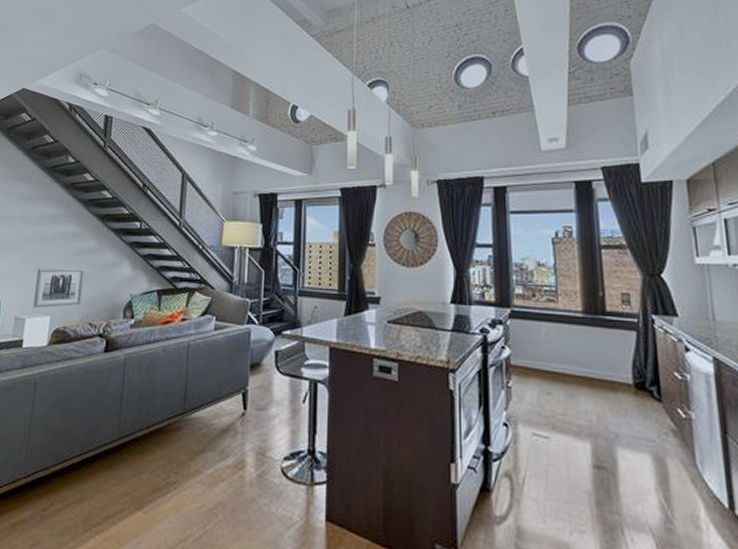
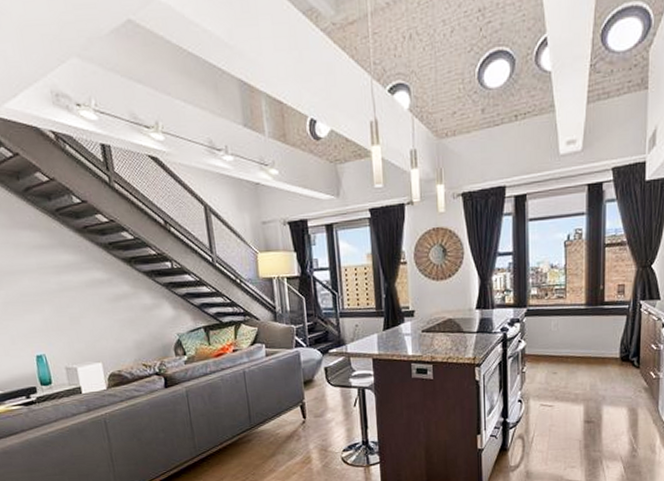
wall art: present [33,268,85,308] -> none [75,313,131,357]

